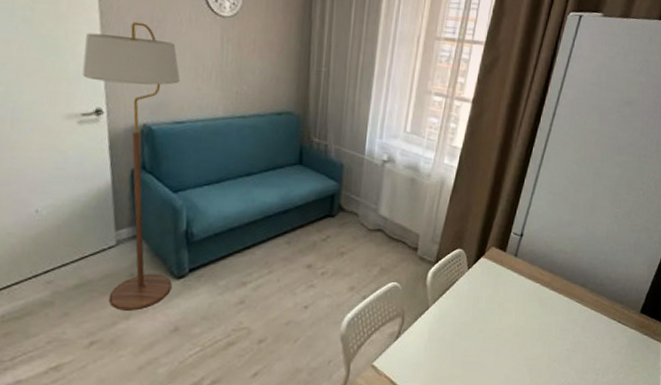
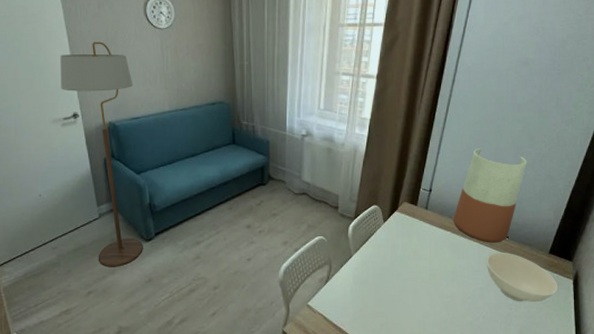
vase: none [544,190,624,299] -> present [454,147,527,243]
bowl: none [575,309,648,367] -> present [486,252,558,302]

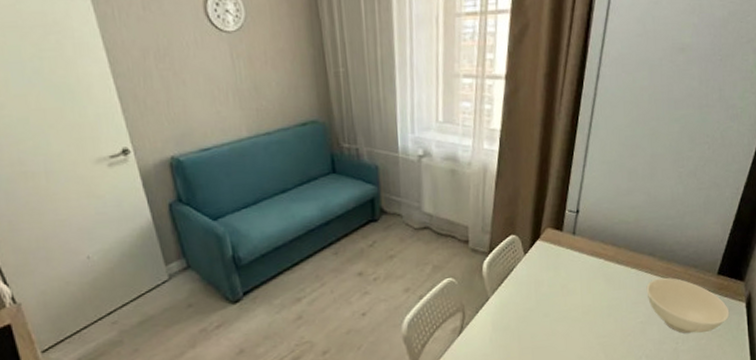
floor lamp: present [60,41,143,267] -> none [97,53,230,341]
vase: present [454,147,527,243] -> none [606,155,689,268]

